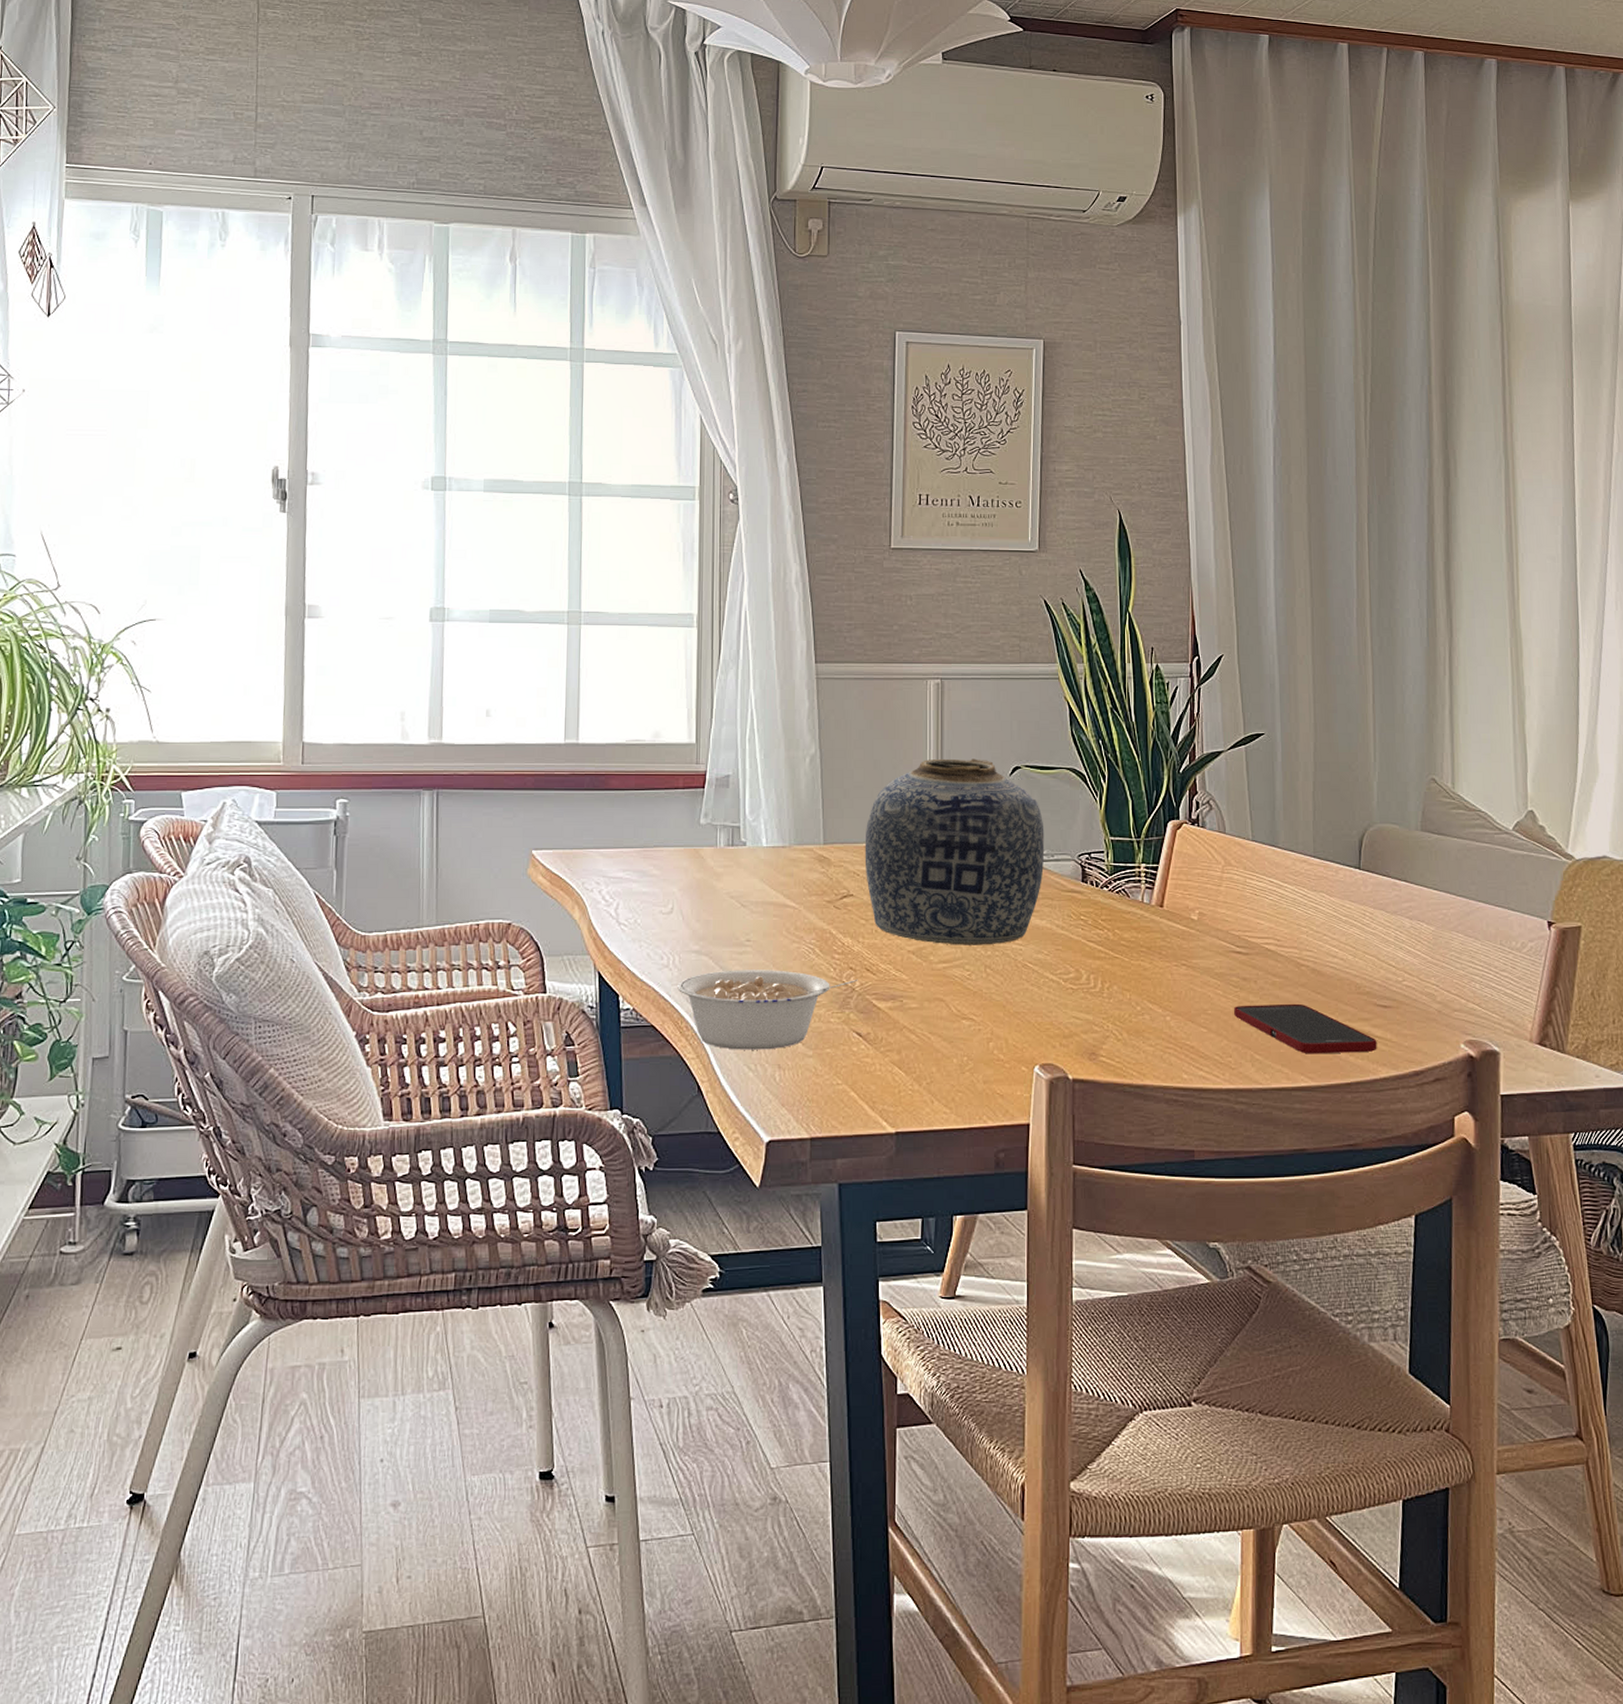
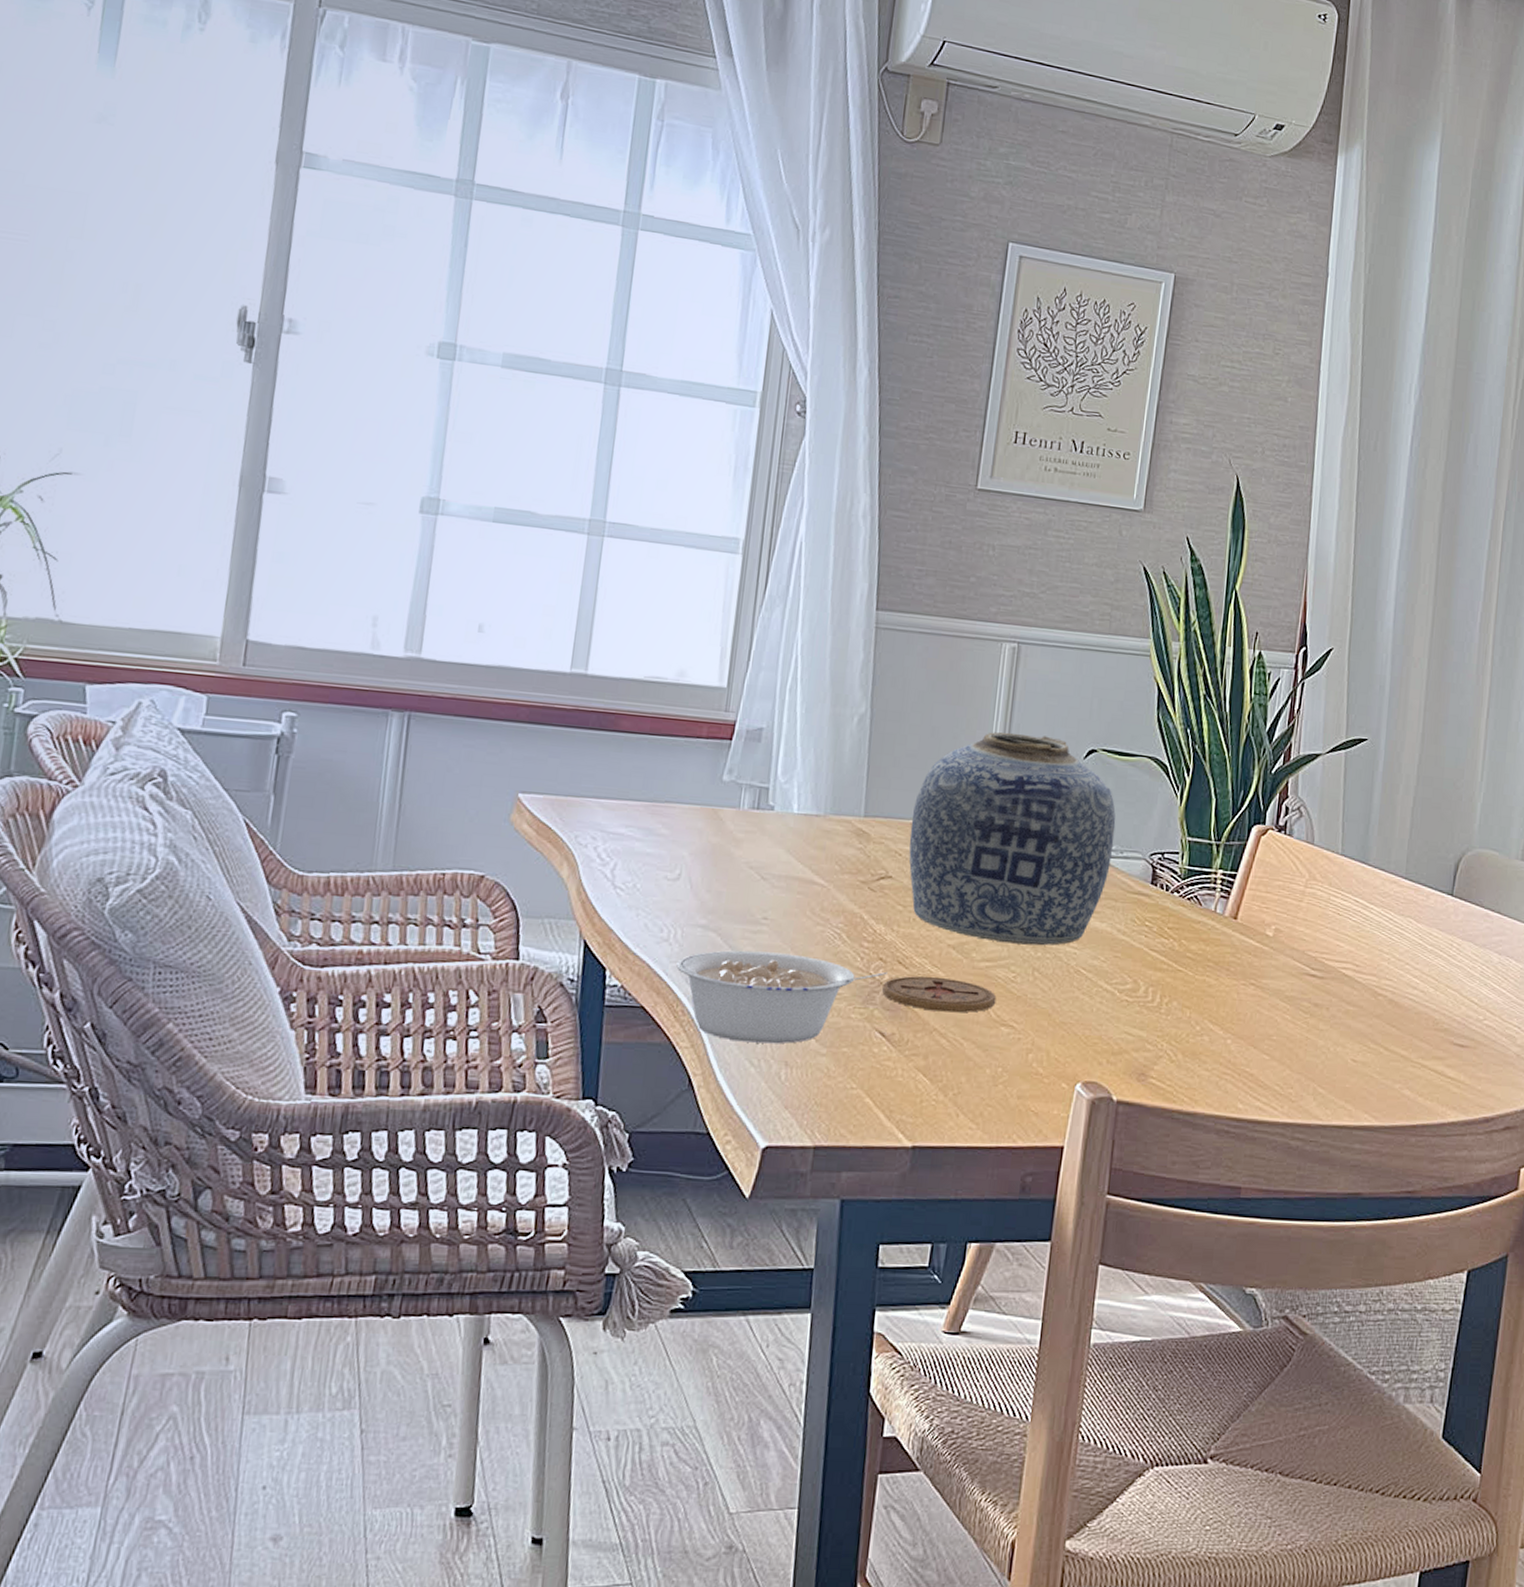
coaster: none [855,980,956,1011] -> present [882,976,997,1013]
cell phone: present [1234,1003,1377,1054] -> none [1301,1033,1449,1094]

